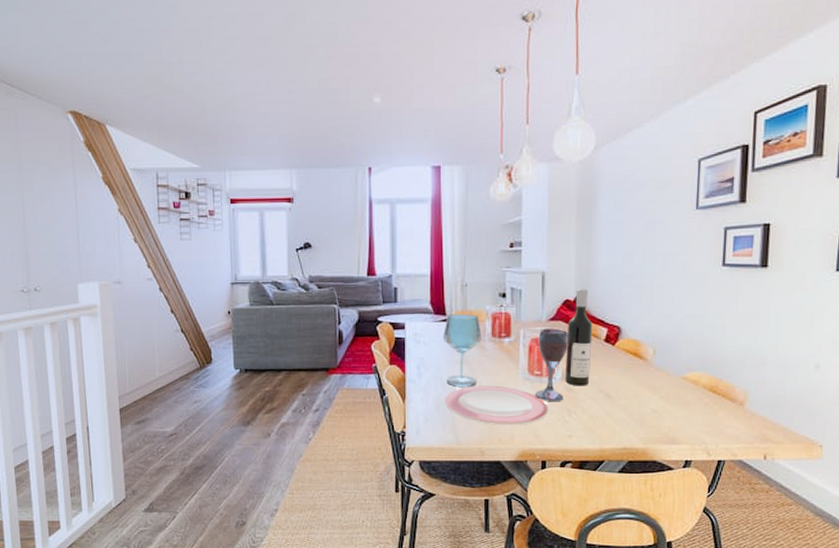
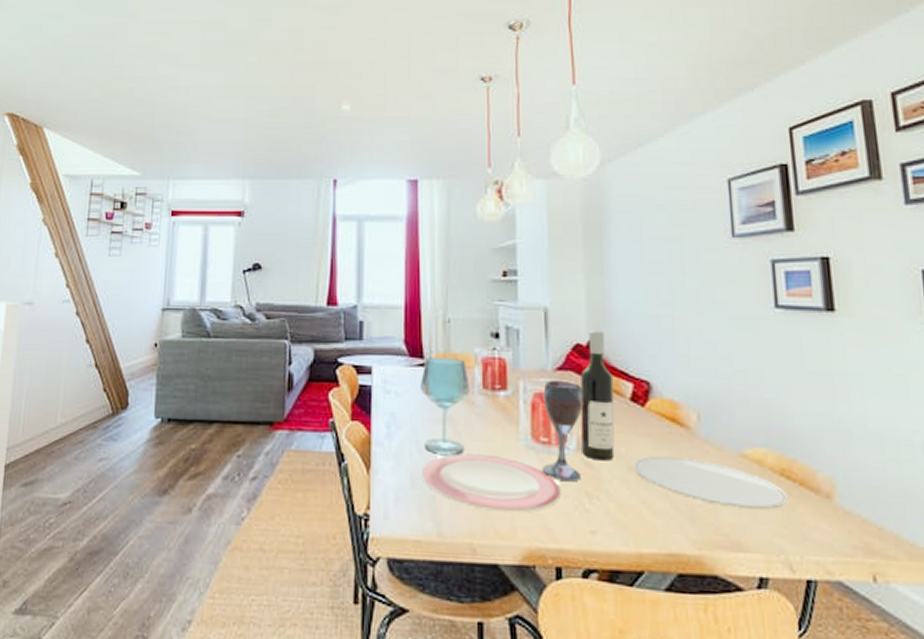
plate: none [602,381,713,415] -> present [633,456,789,510]

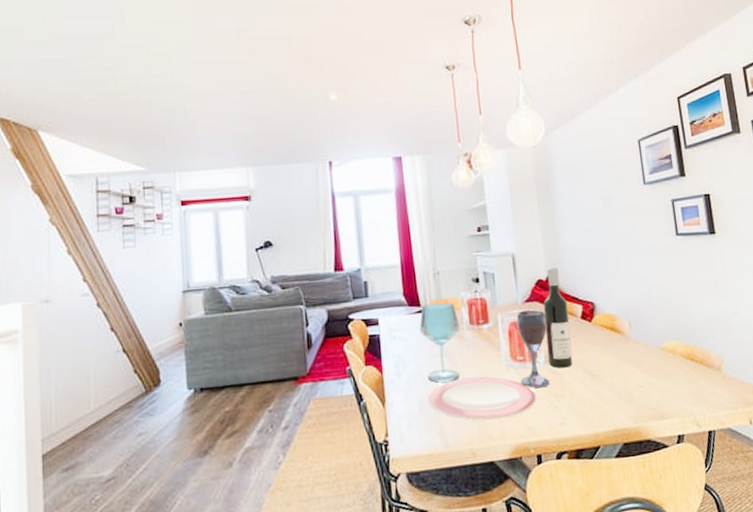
plate: present [633,456,789,510] -> none [586,356,694,388]

